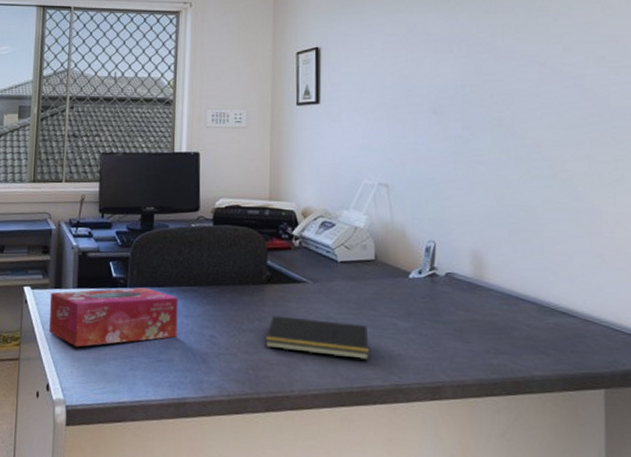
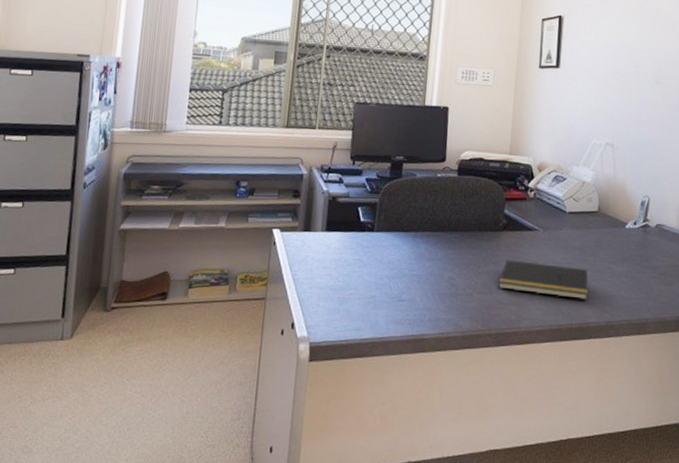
tissue box: present [49,287,178,347] -> none [296,232,422,288]

